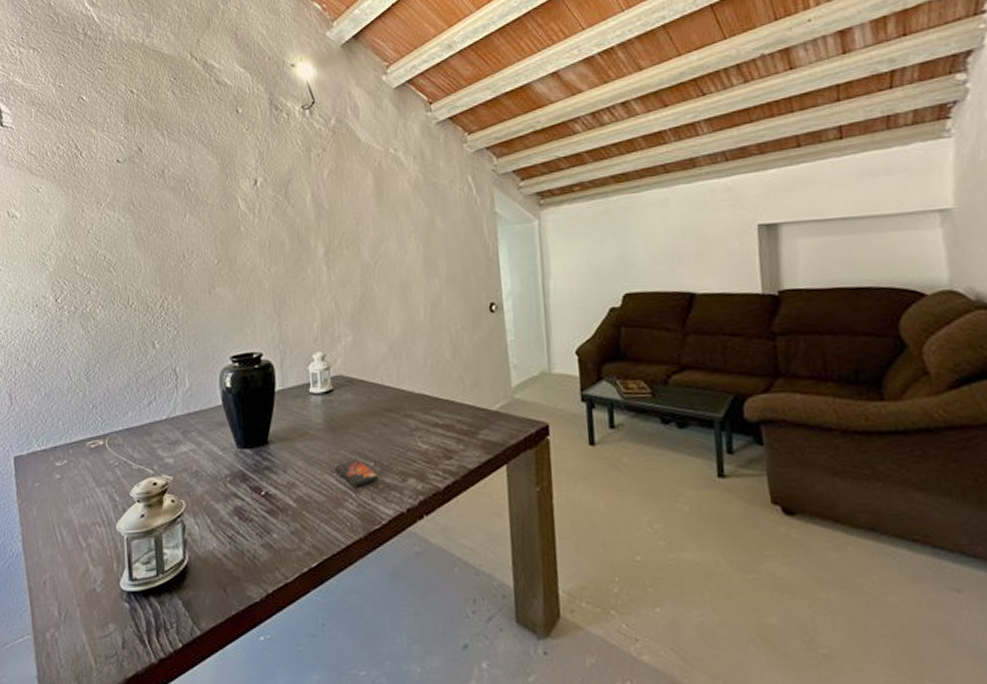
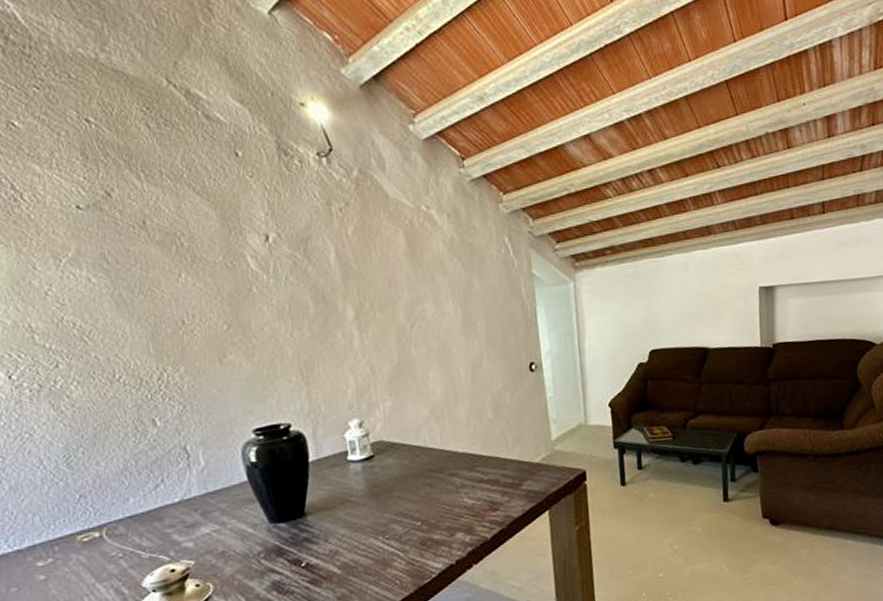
smartphone: present [334,459,380,487] -> none [380,520,427,547]

